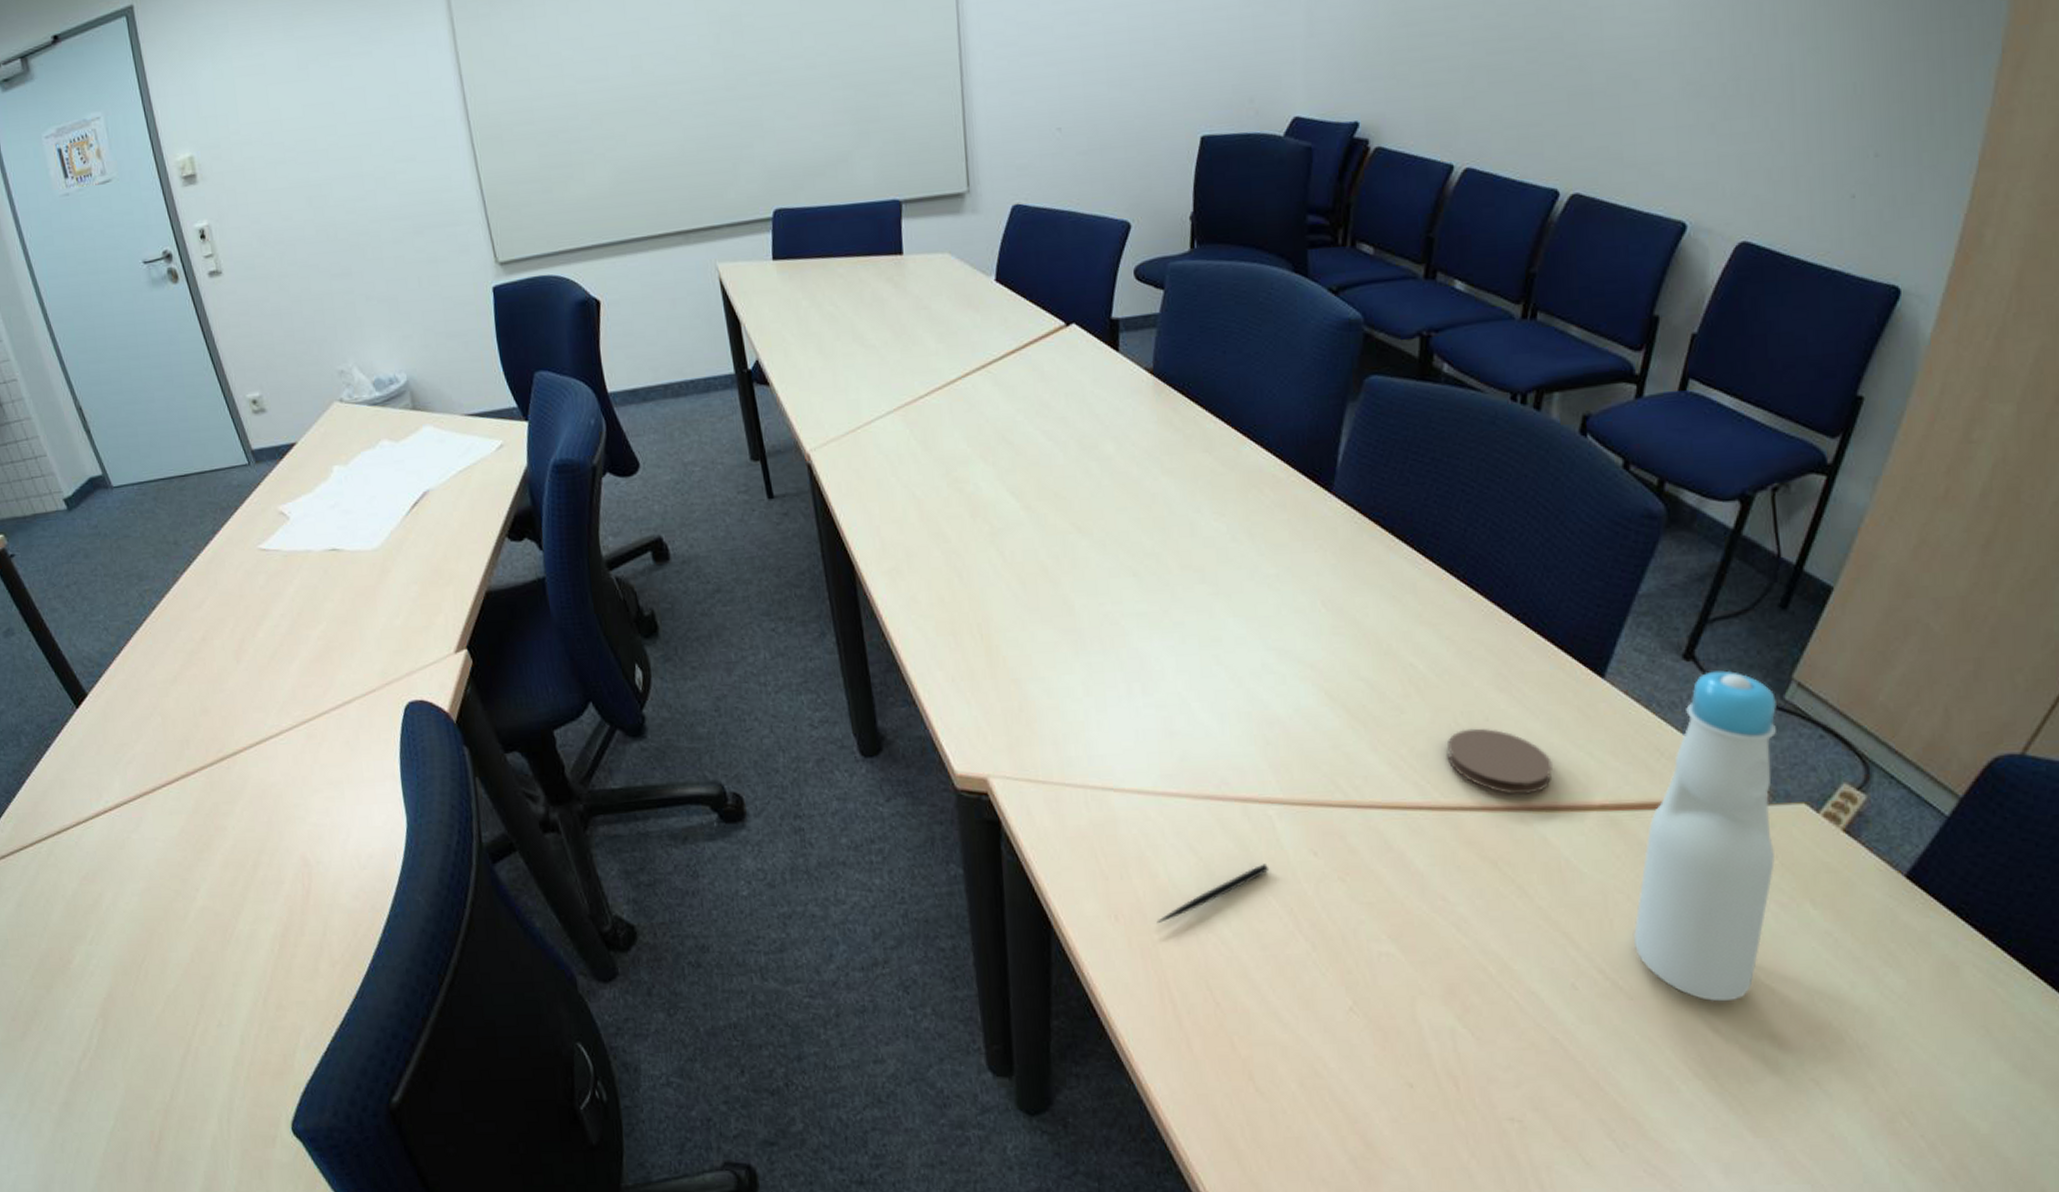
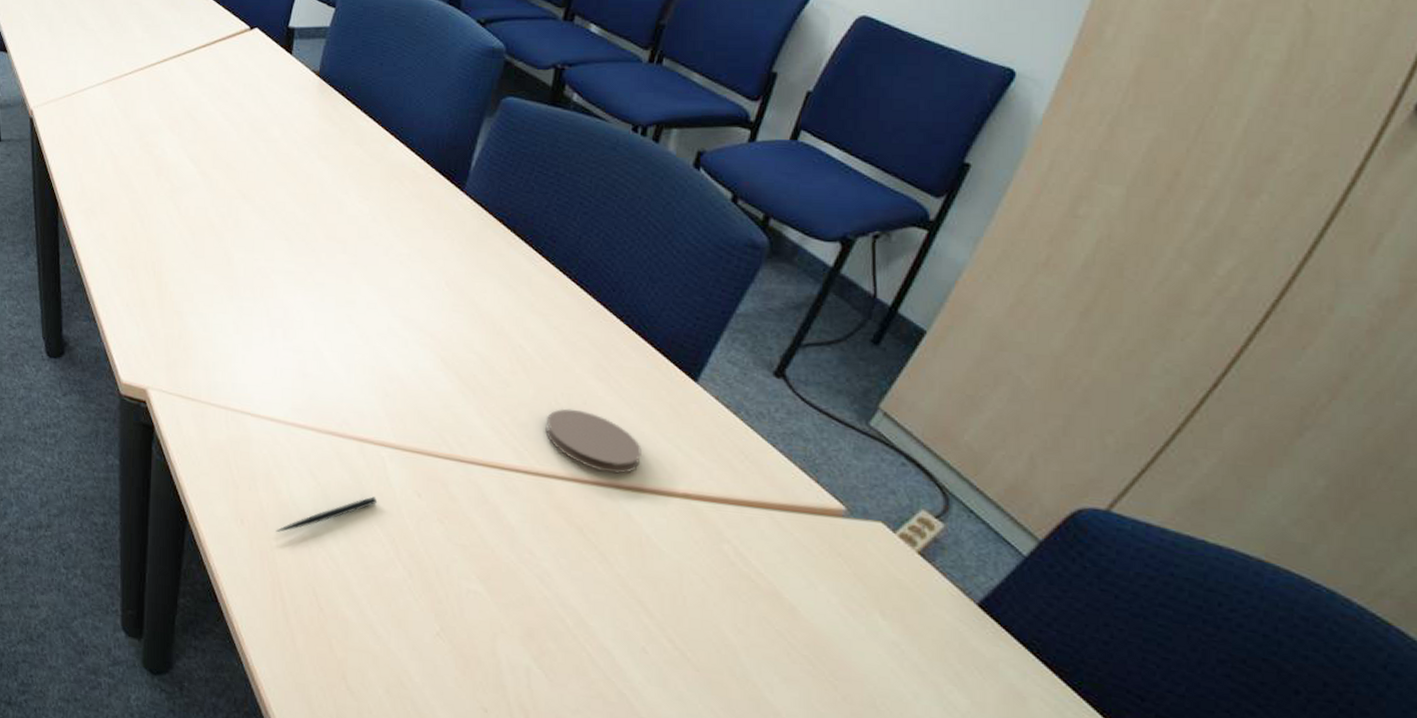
bottle: present [1633,670,1776,1002] -> none [704,390,861,690]

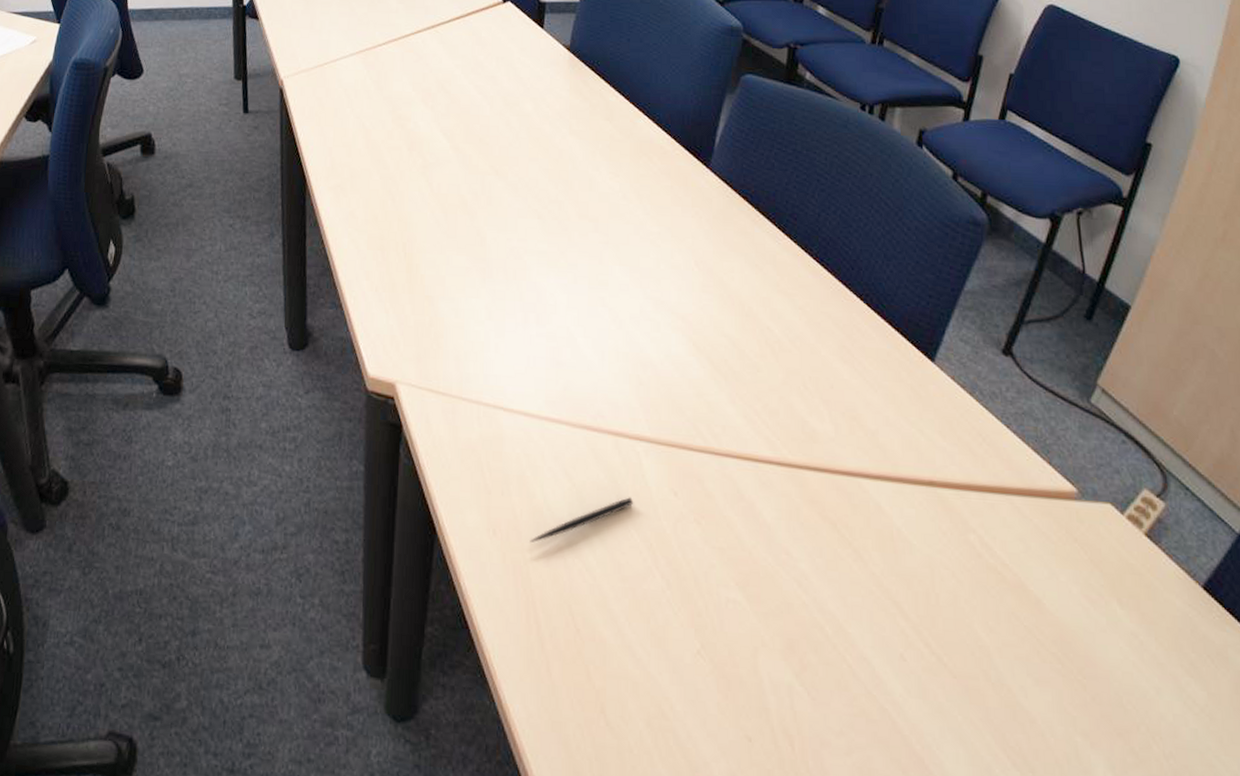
coaster: present [545,408,642,474] -> none [795,393,888,462]

